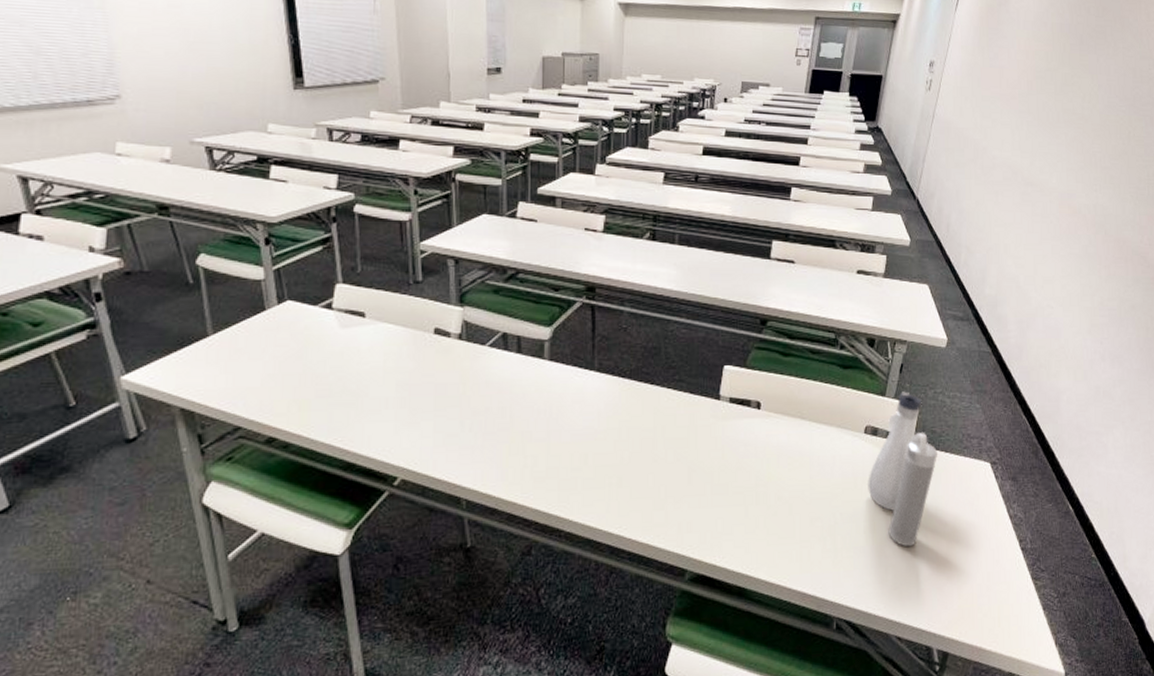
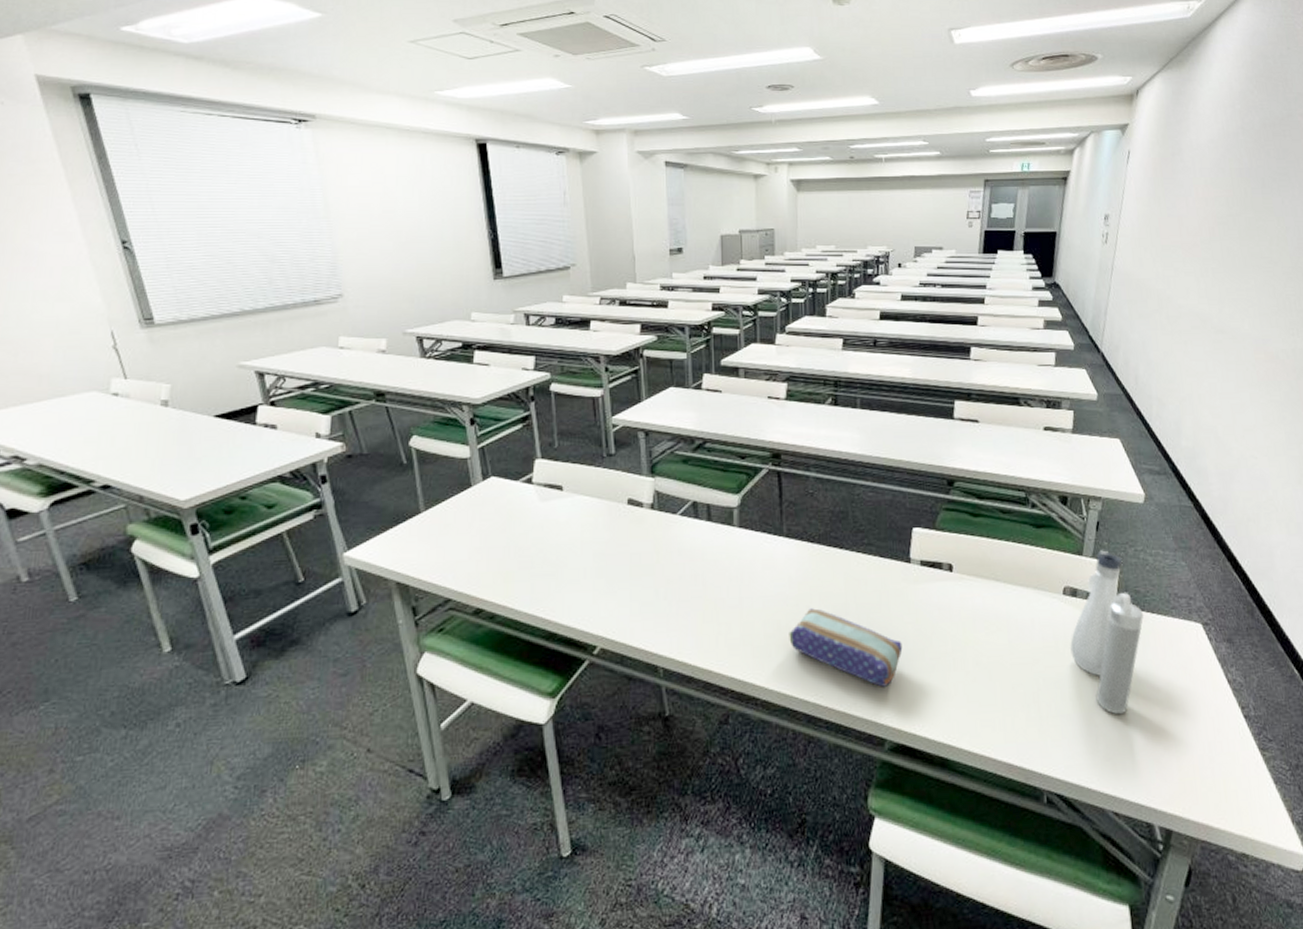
pencil case: none [596,442,708,520] -> present [789,608,903,687]

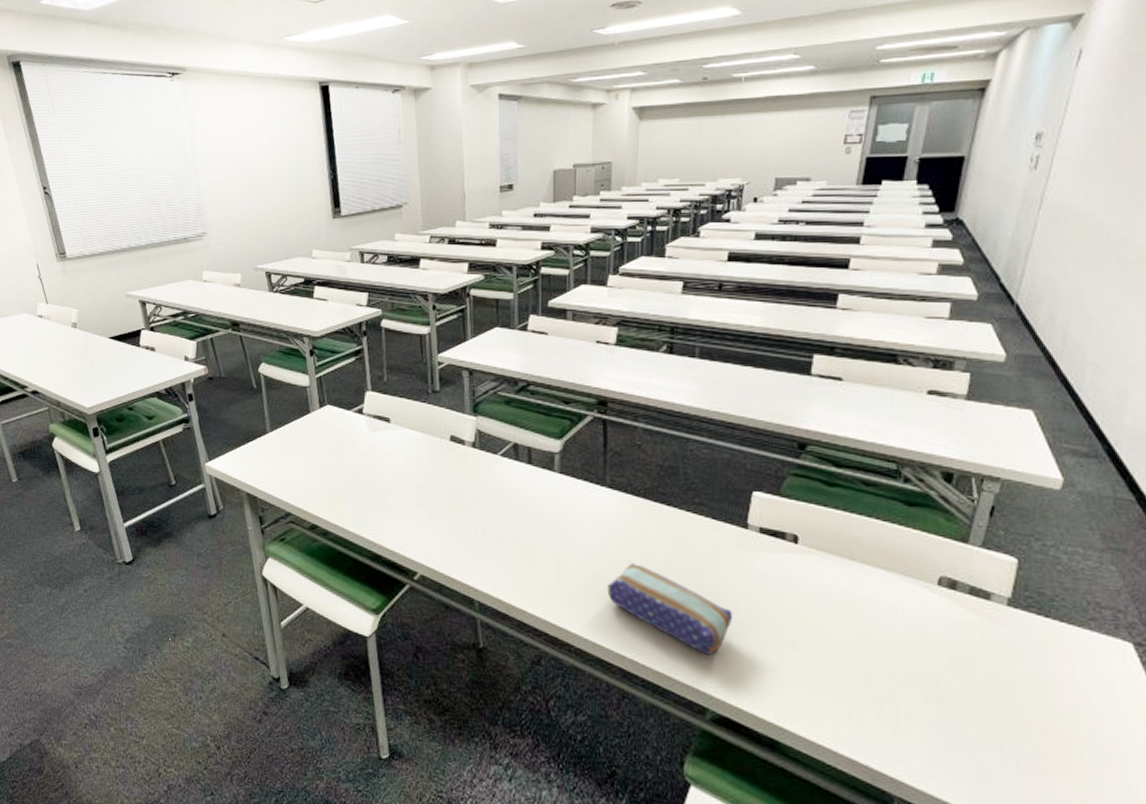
water bottle: present [1069,550,1143,715] -> none [941,540,1047,732]

